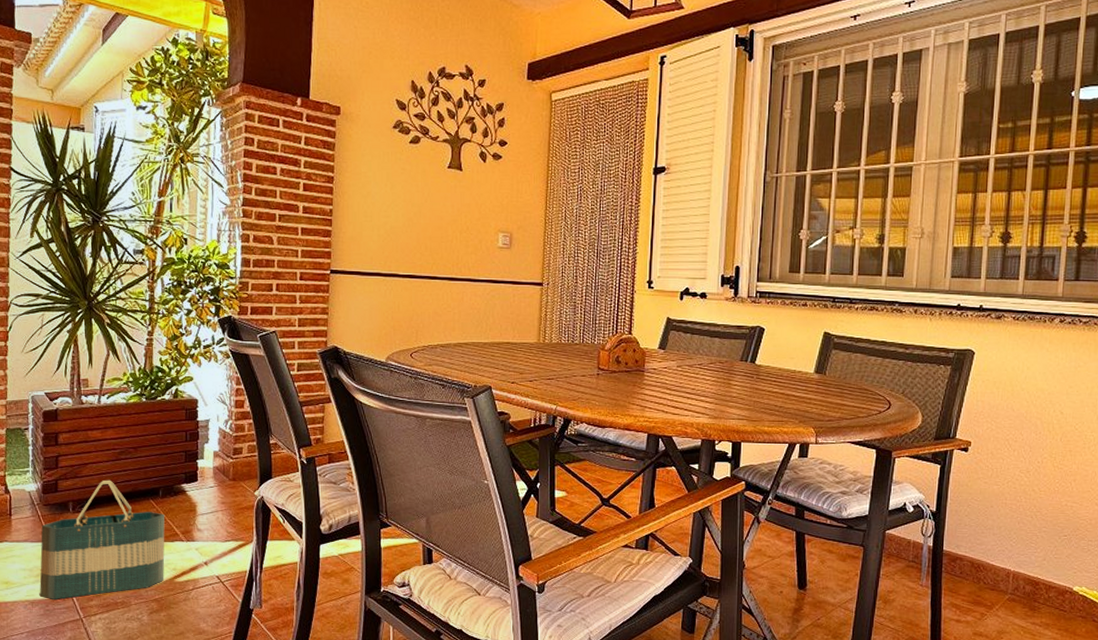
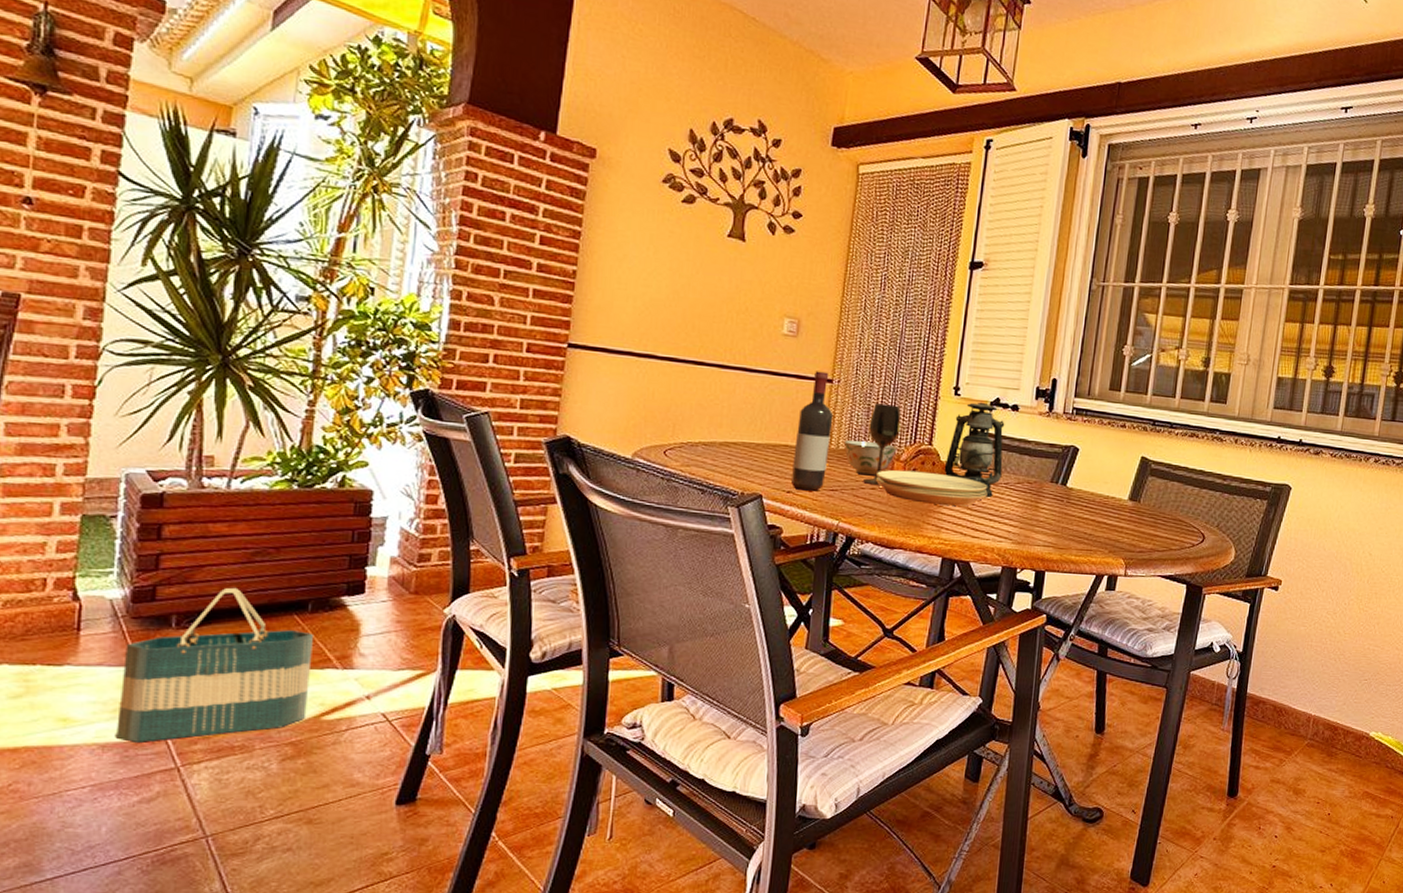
wine bottle: none [514,276,546,381] -> present [790,371,834,491]
soup bowl: none [555,335,603,365] -> present [843,440,899,476]
wine glass: none [575,301,603,373] -> present [863,403,902,486]
plate: none [586,358,684,387] -> present [876,469,988,506]
lantern: none [644,292,696,378] -> present [944,402,1005,497]

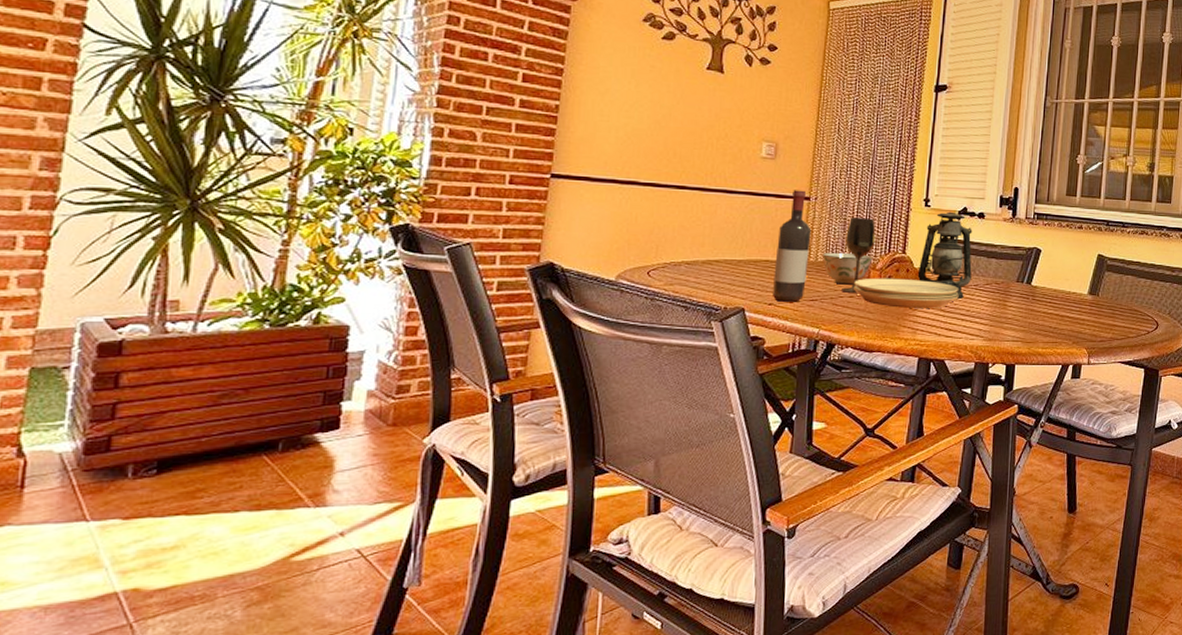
tote bag: present [116,587,313,742] -> none [61,432,283,601]

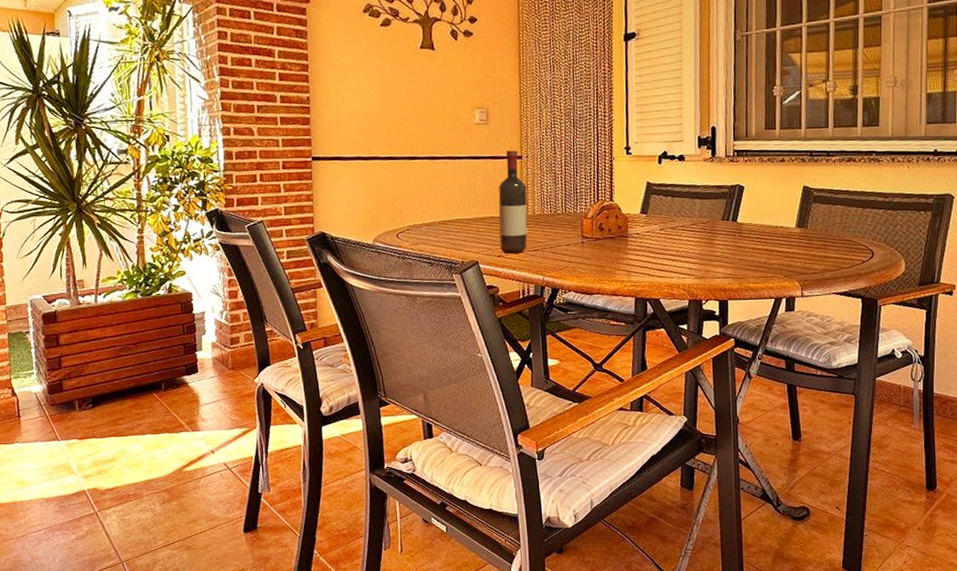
soup bowl: present [821,253,875,285] -> none [538,205,585,234]
wine glass: present [842,217,876,294] -> none [556,170,584,242]
plate: present [854,278,959,308] -> none [569,224,667,252]
lantern: present [917,211,973,299] -> none [626,157,678,240]

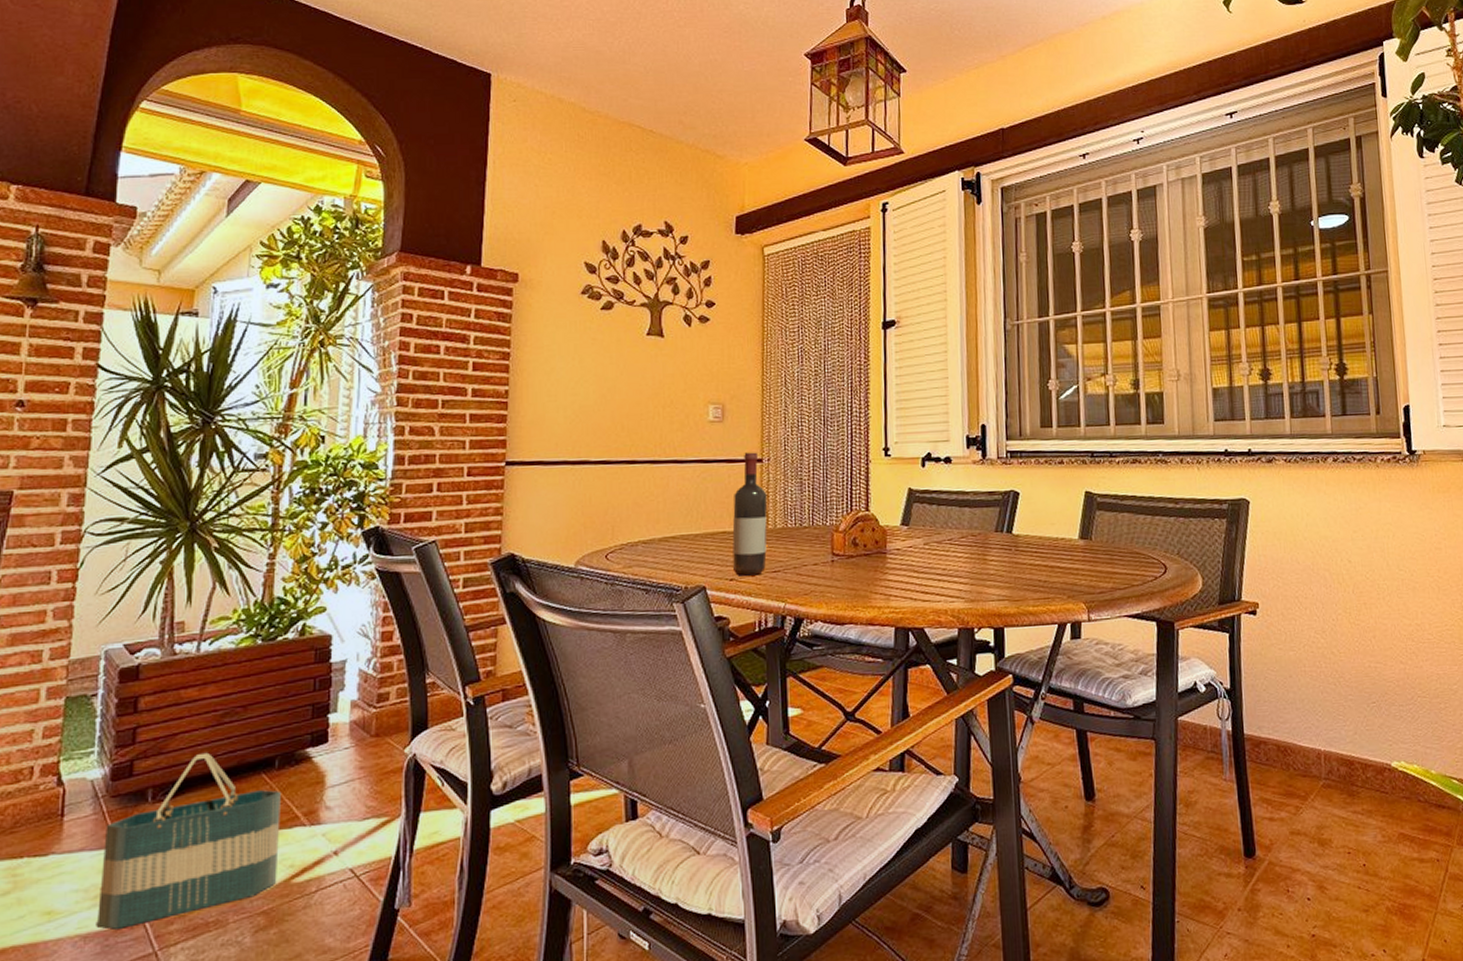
tote bag: none [50,376,174,496] -> present [97,752,281,930]

